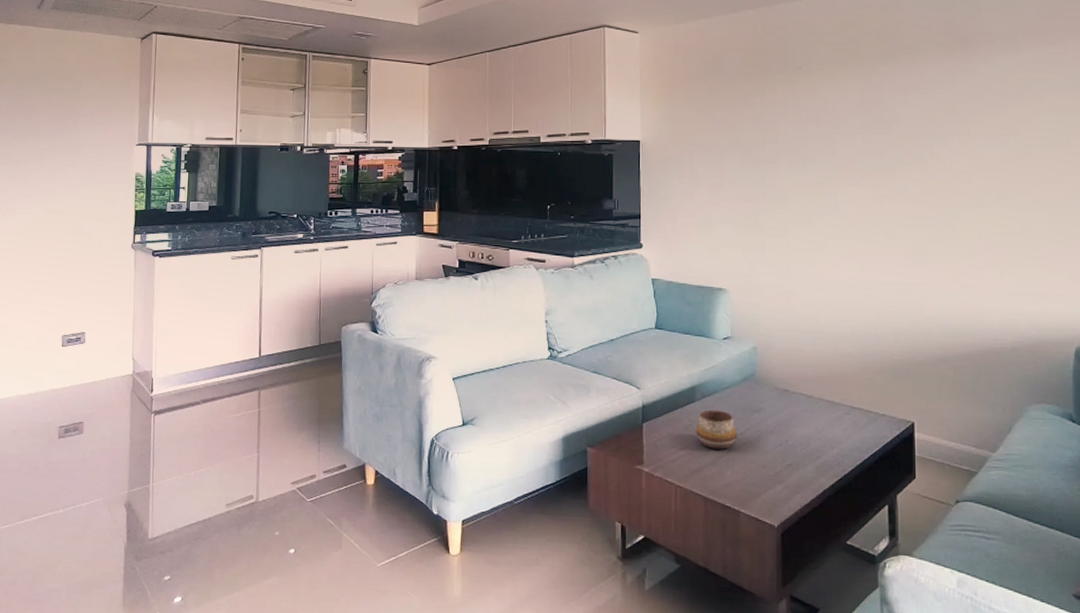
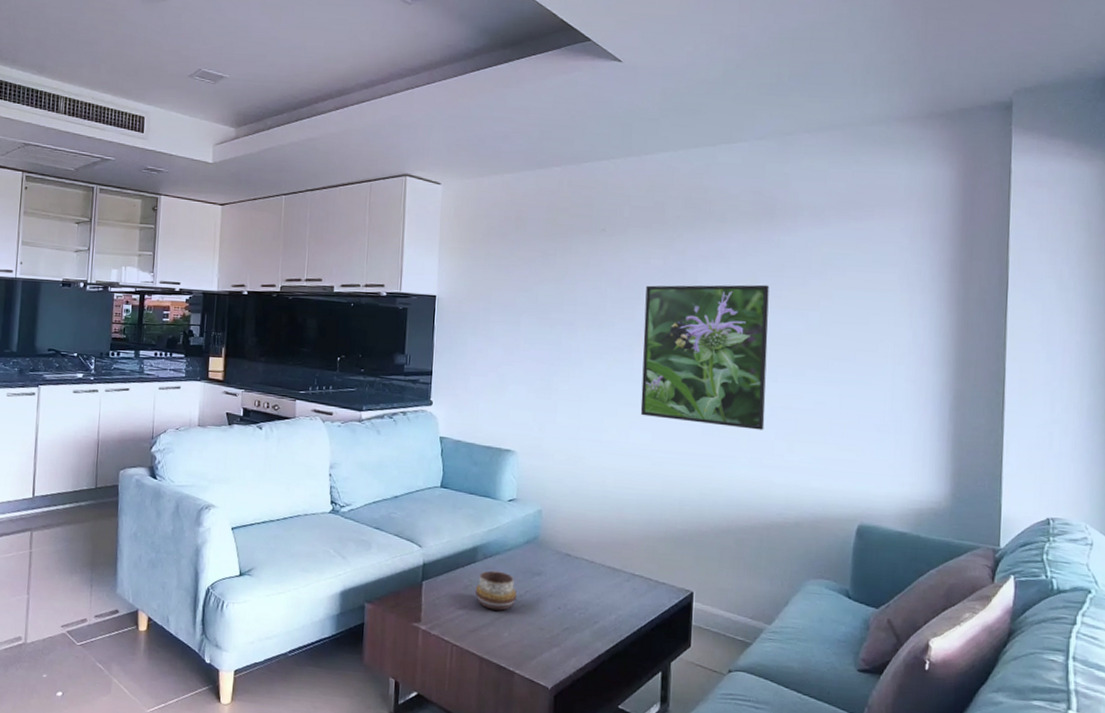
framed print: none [846,113,973,257] -> present [640,284,769,430]

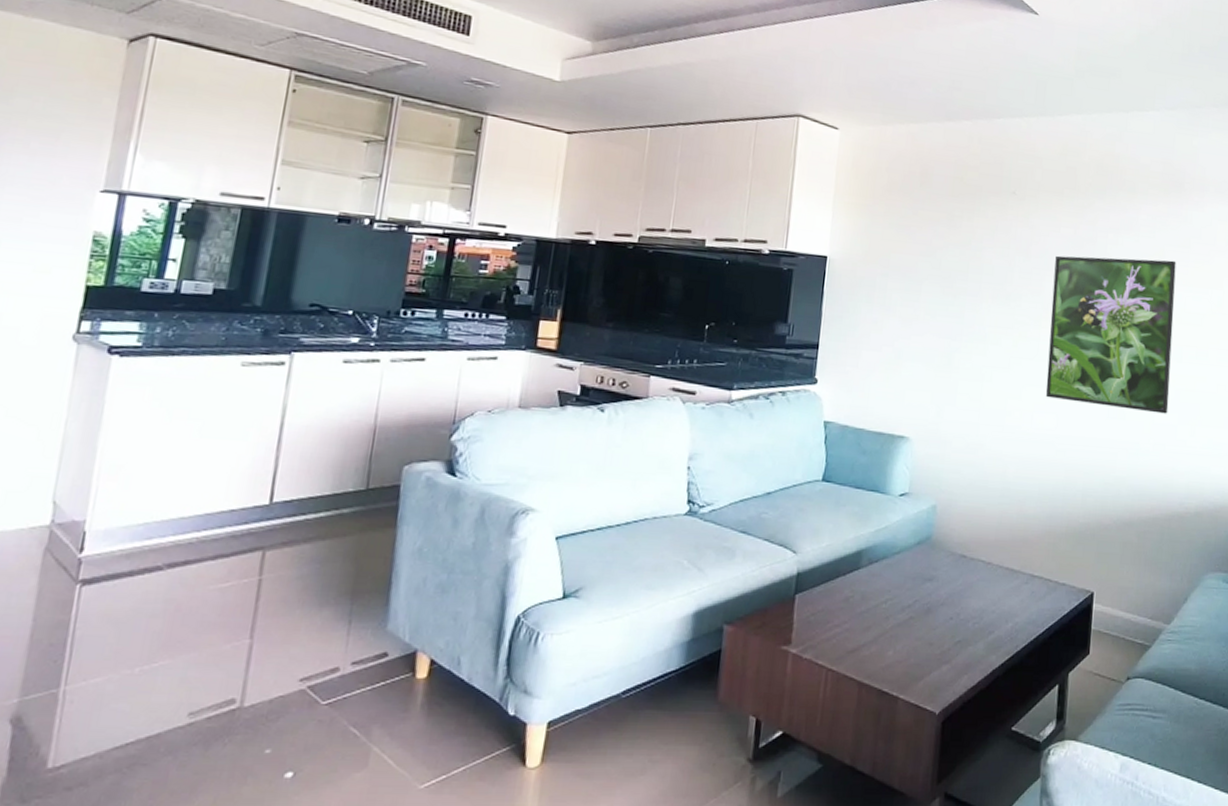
decorative bowl: present [475,570,517,611] -> none [856,578,905,625]

